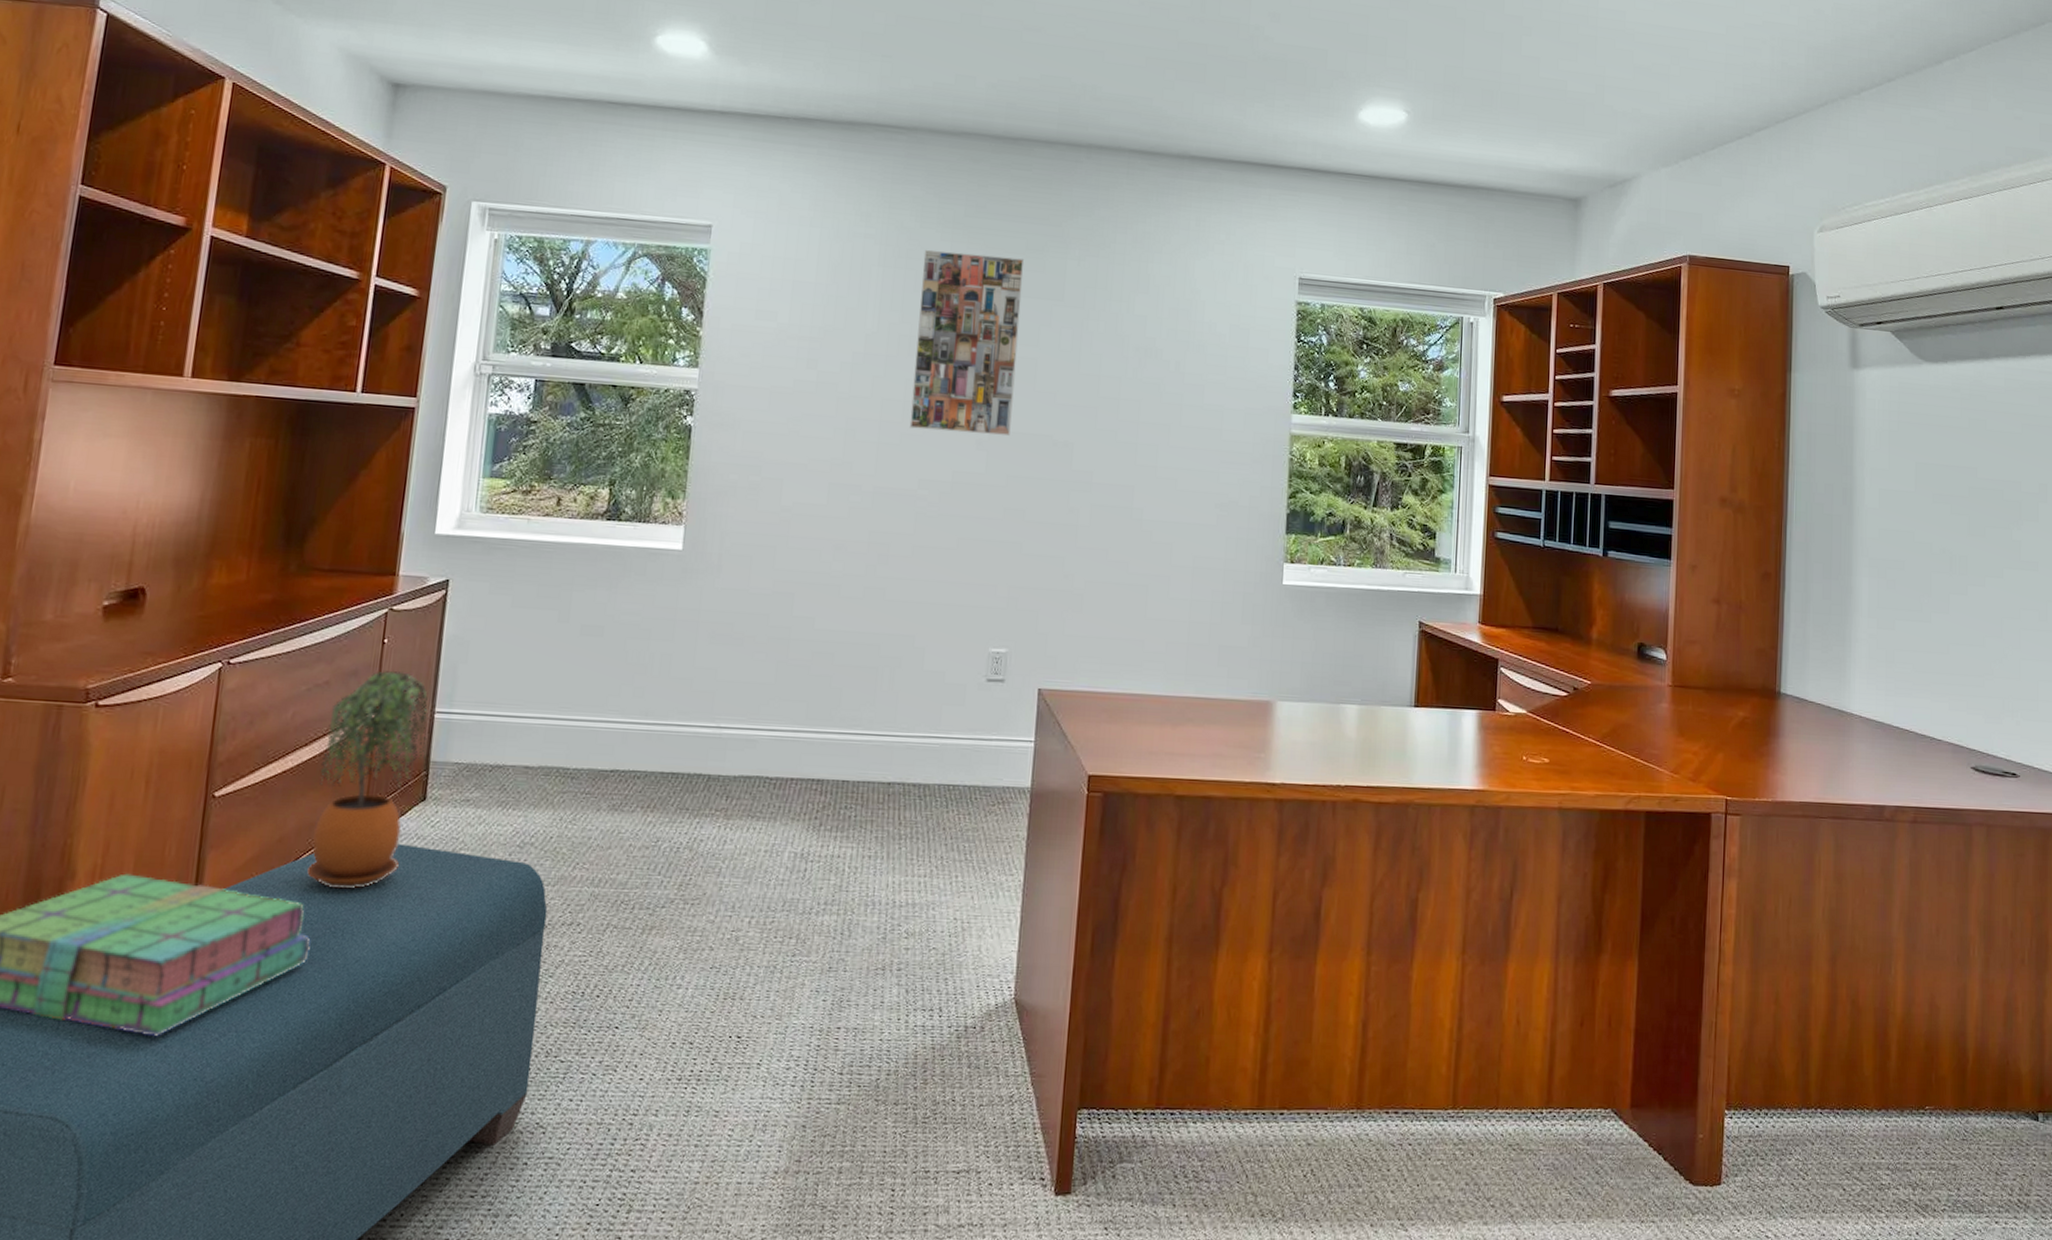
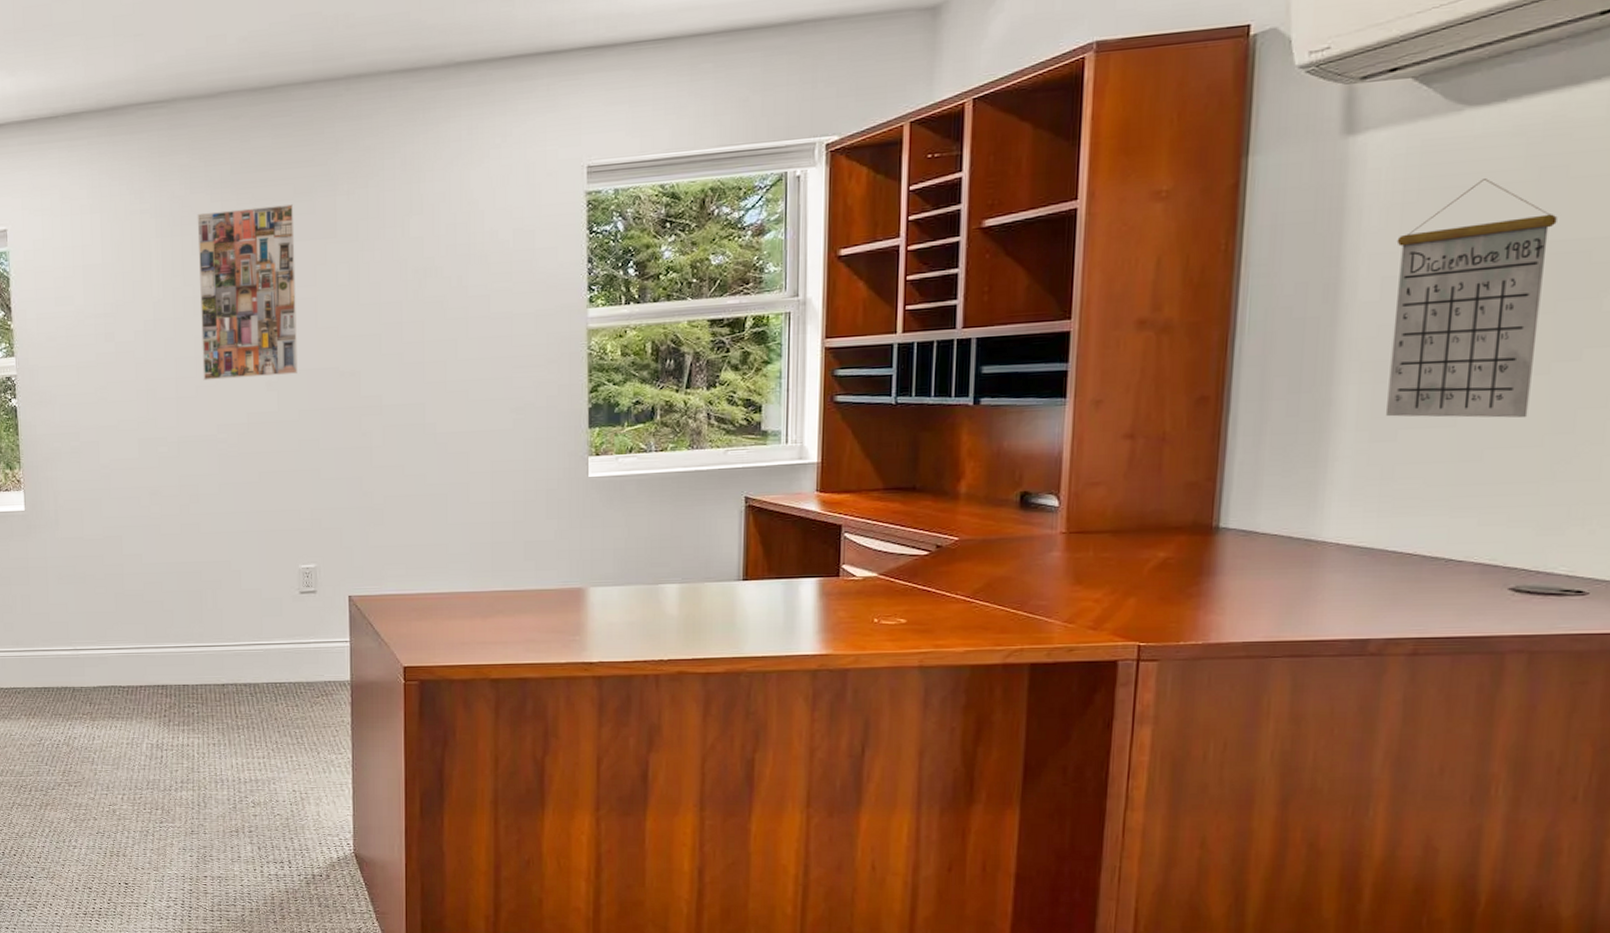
calendar: none [1887,421,1982,621] -> present [1386,179,1557,418]

